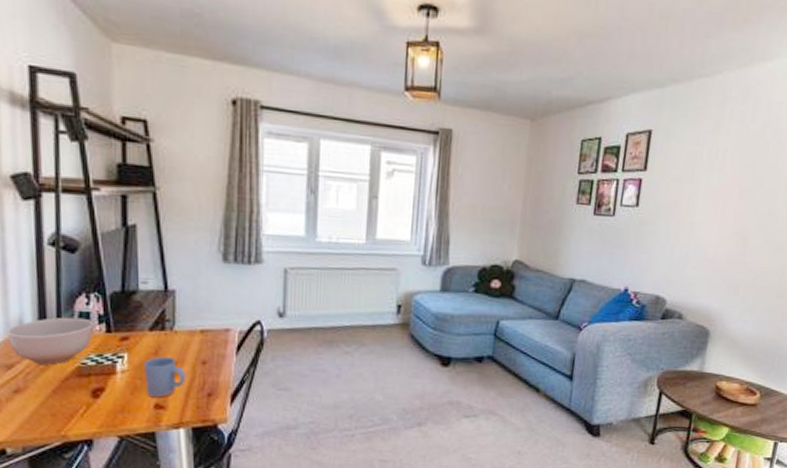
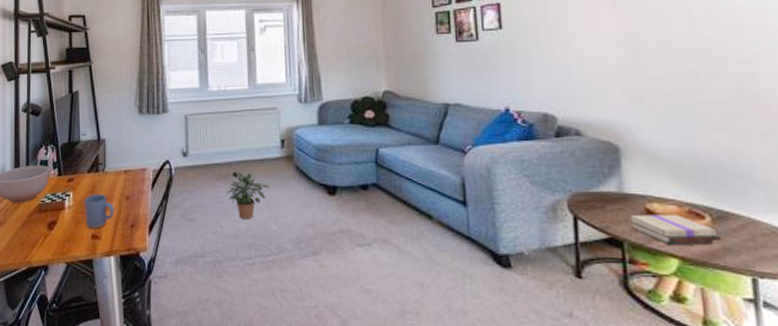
potted plant: none [328,337,379,389] -> present [226,171,270,219]
books: none [702,390,763,417] -> present [630,214,722,246]

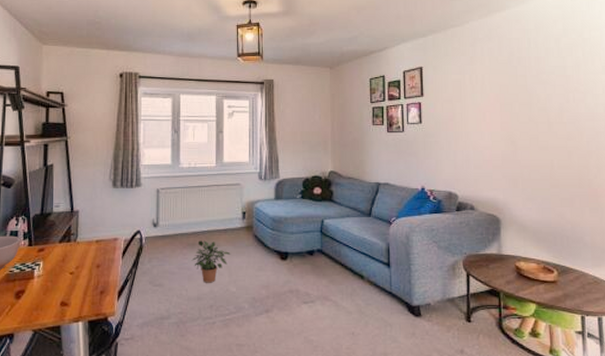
mug: present [84,193,115,229] -> none [54,262,85,297]
books: present [630,214,722,246] -> none [505,271,564,294]

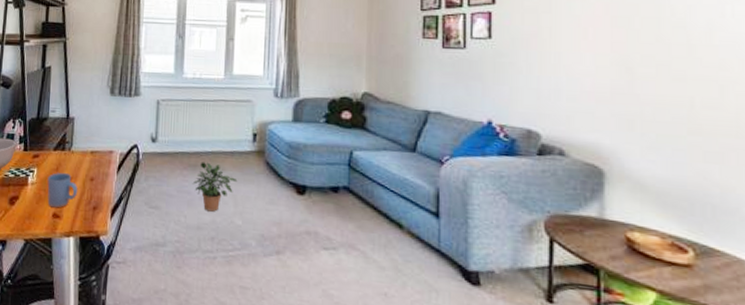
mug: none [54,262,85,297] -> present [47,172,78,208]

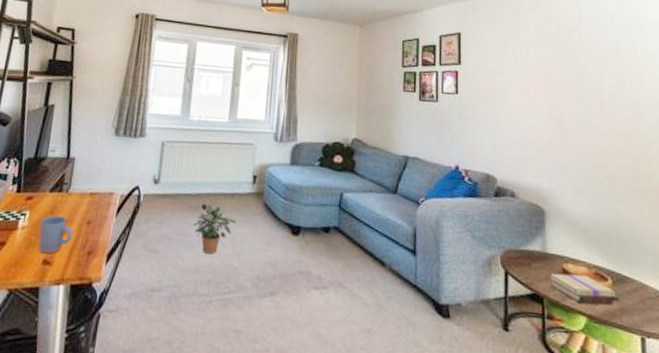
books: none [609,242,704,281] -> present [550,273,620,305]

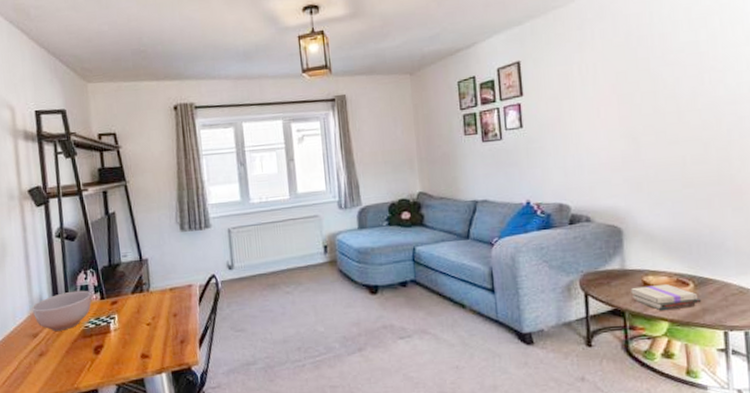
mug: present [38,215,73,254] -> none [130,313,163,349]
potted plant: present [192,203,237,254] -> none [273,279,315,325]

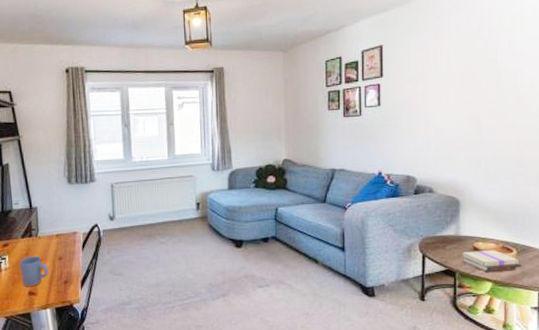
mug: none [130,313,163,349] -> present [19,255,49,287]

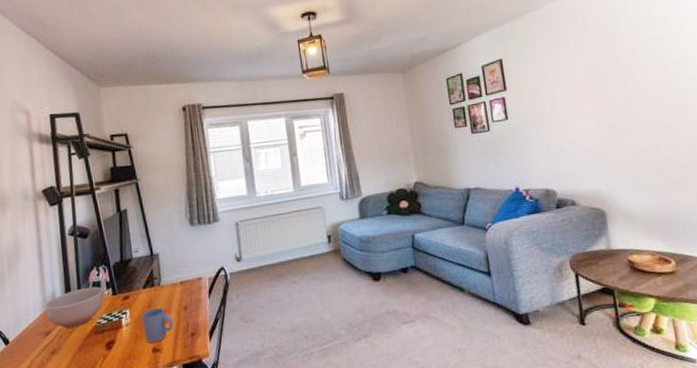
books: present [462,250,522,273] -> none [617,262,684,288]

